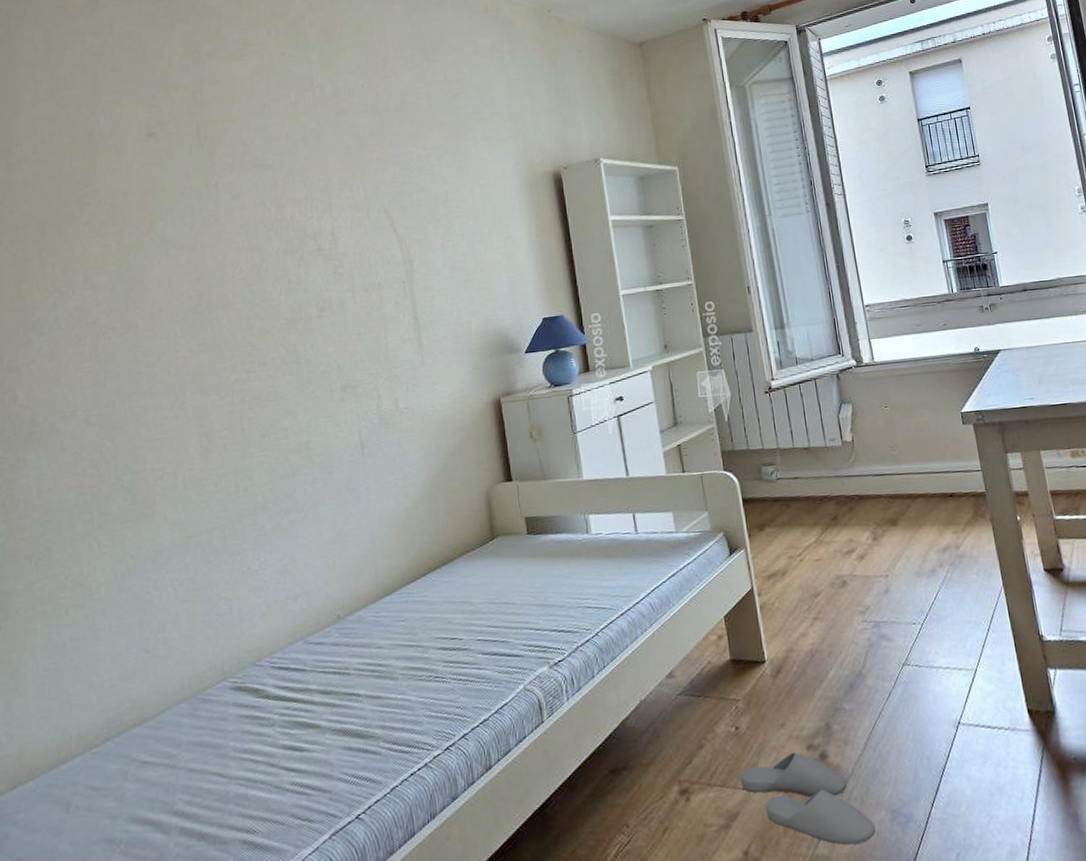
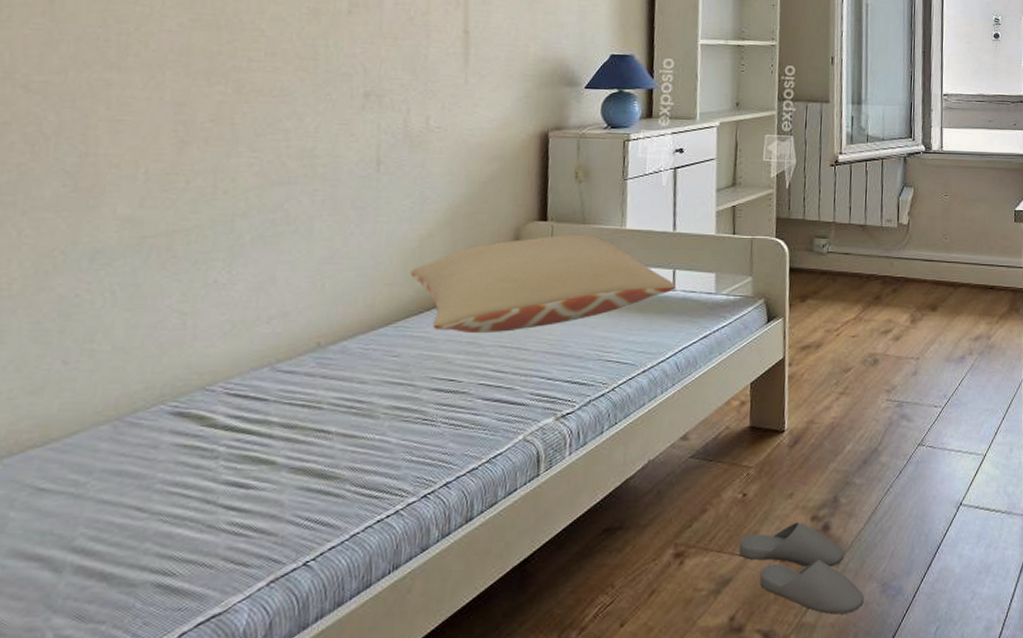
pillow: none [403,489,637,594] -> present [410,234,675,334]

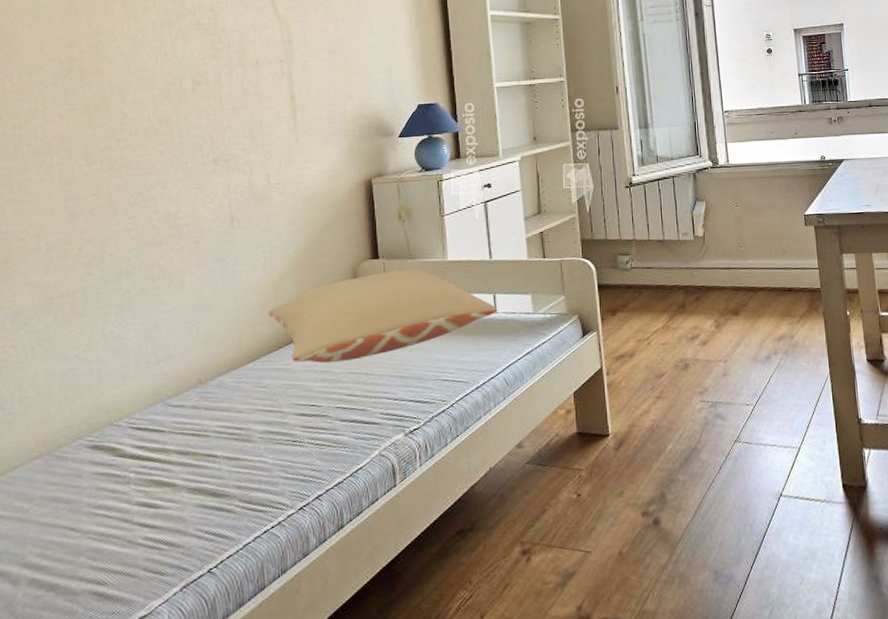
slippers: present [739,521,864,615] -> none [578,517,699,602]

